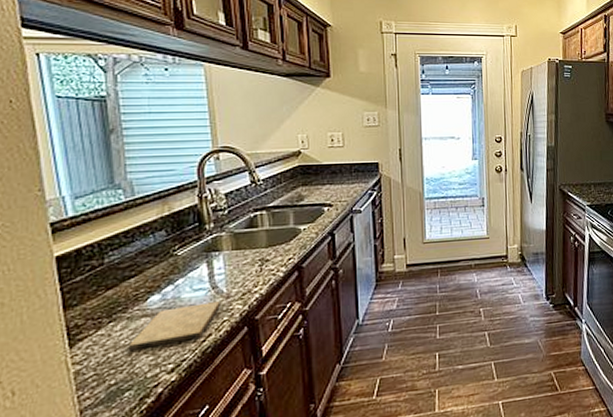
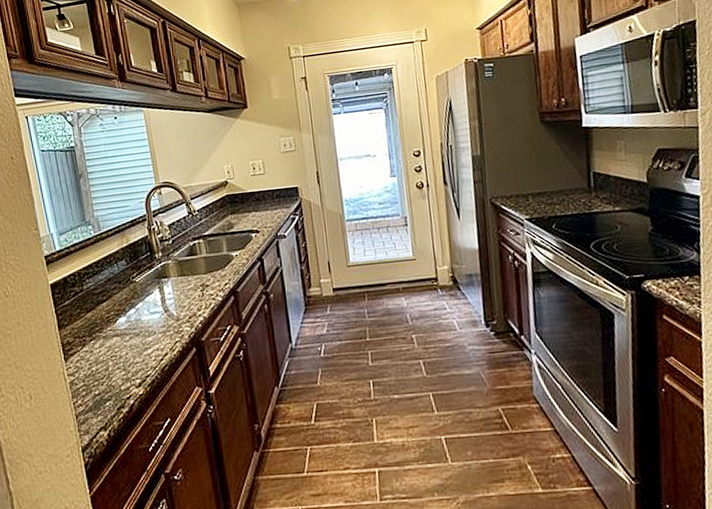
cutting board: present [128,302,222,350] -> none [105,324,174,365]

